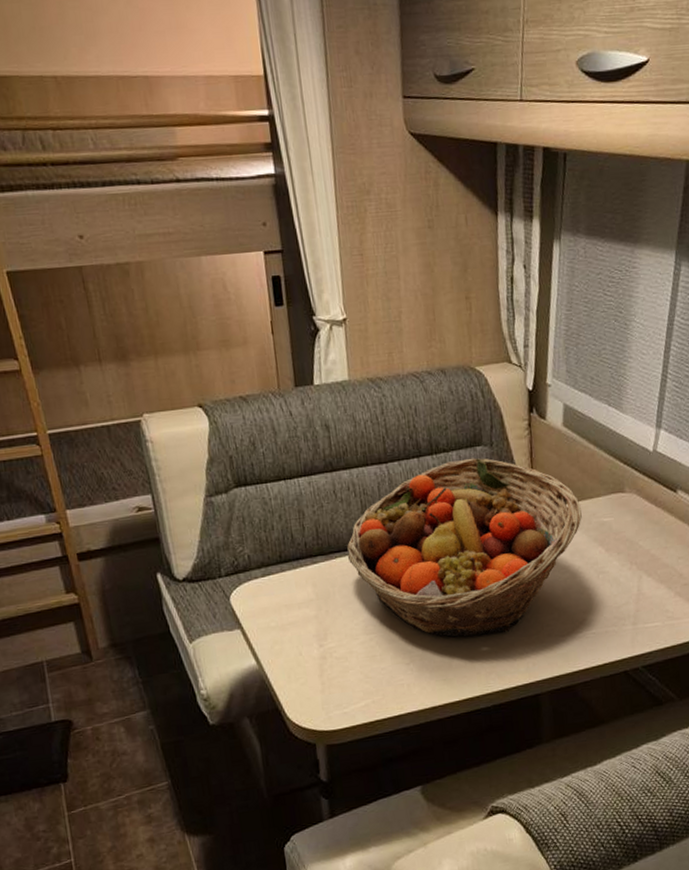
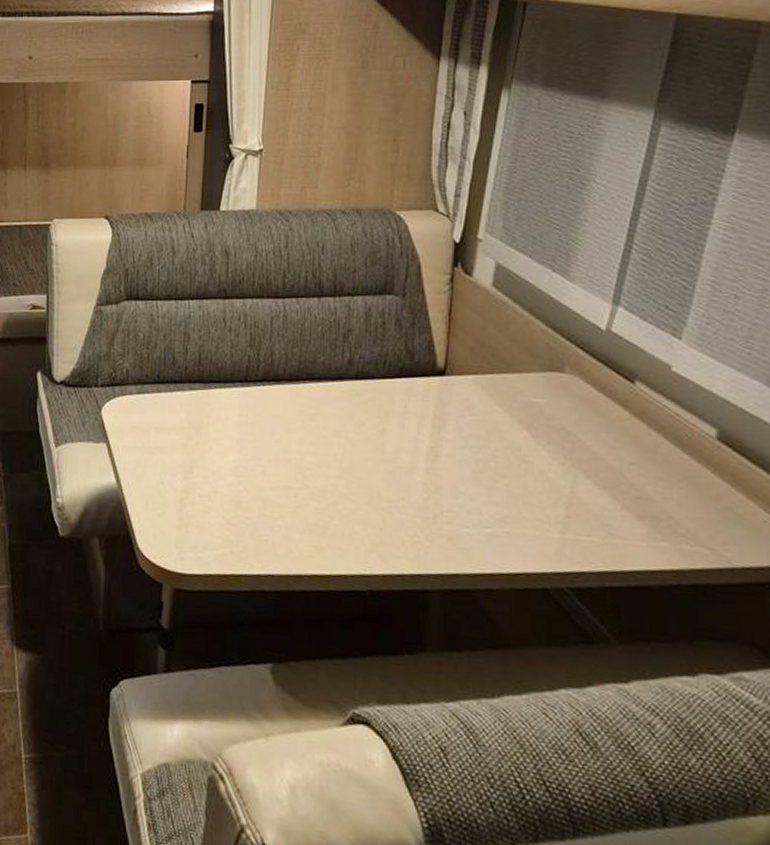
fruit basket: present [347,458,582,637] -> none [227,306,505,508]

